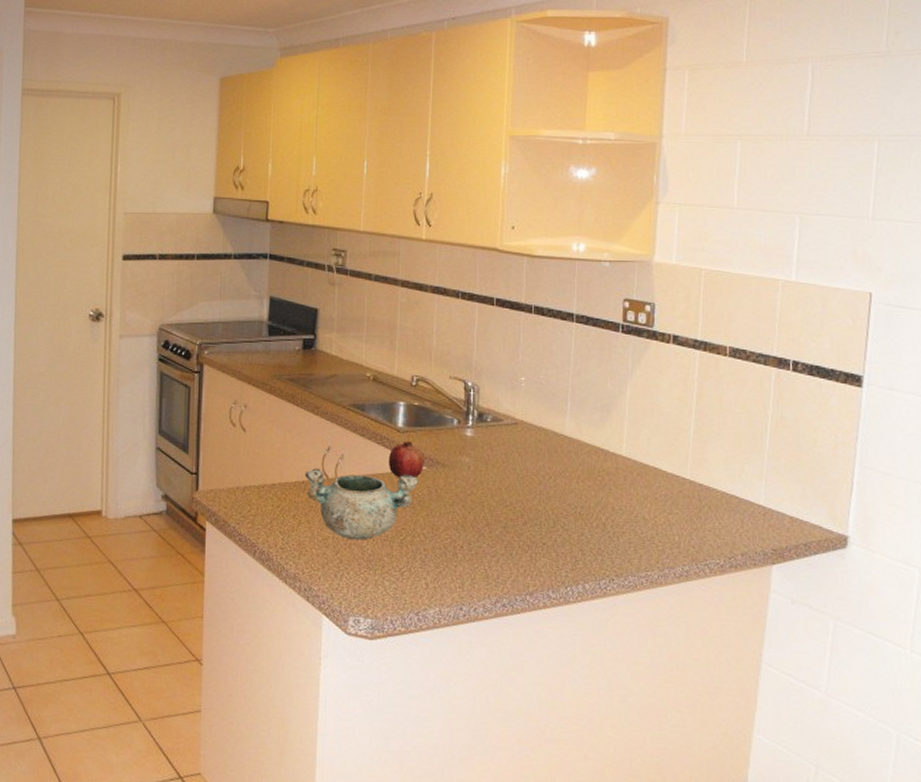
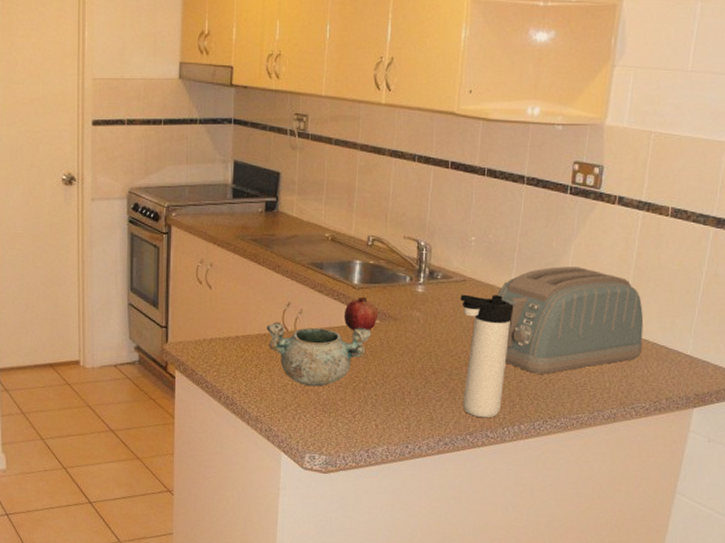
thermos bottle: none [512,438,569,576] -> present [460,294,513,418]
toaster: none [551,409,711,527] -> present [497,266,644,374]

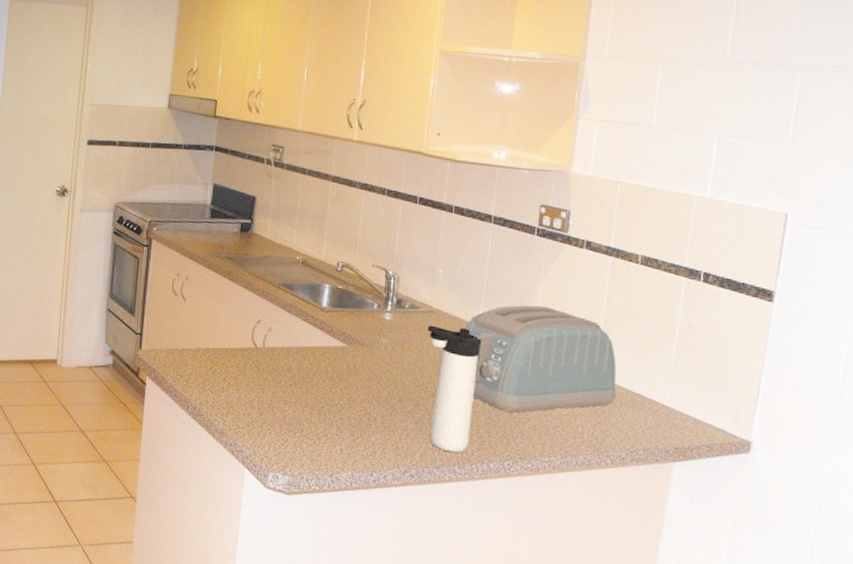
bowl: present [266,322,372,387] -> none [236,337,339,405]
fruit: present [343,296,378,331] -> none [311,319,345,353]

